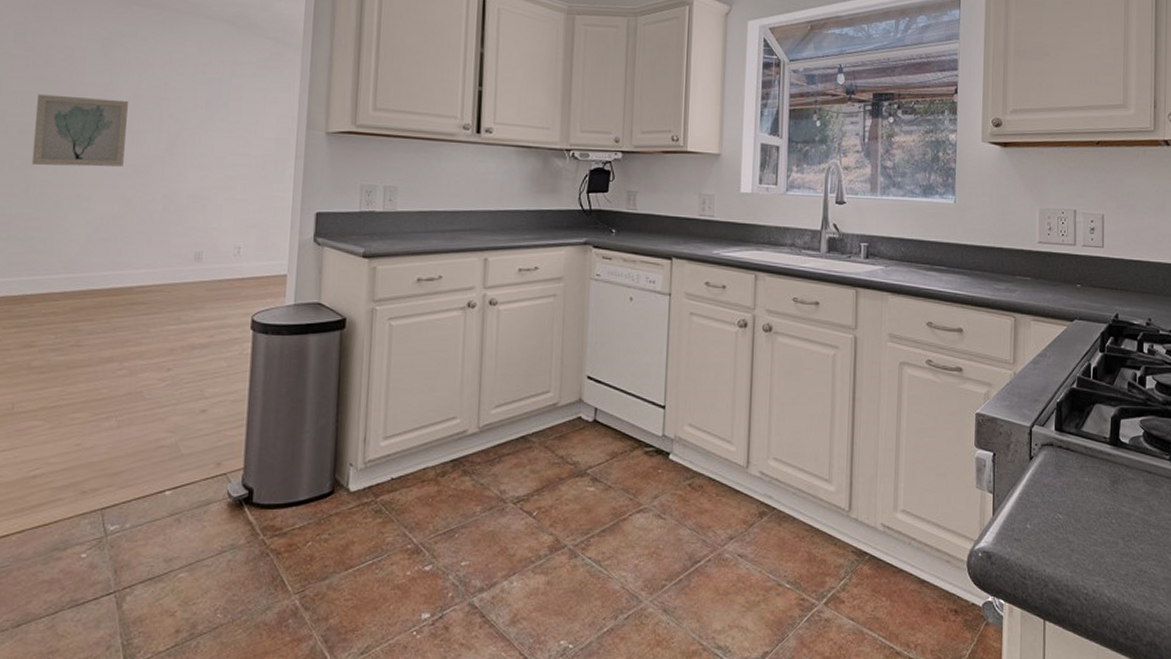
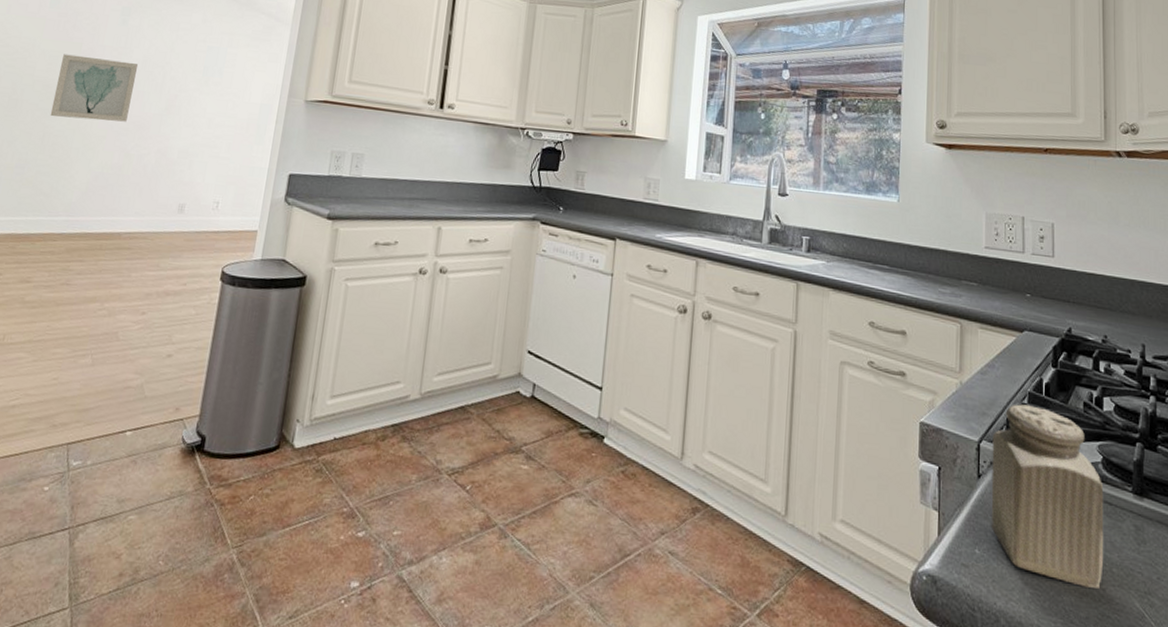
salt shaker: none [1041,389,1144,548] -> present [991,404,1104,589]

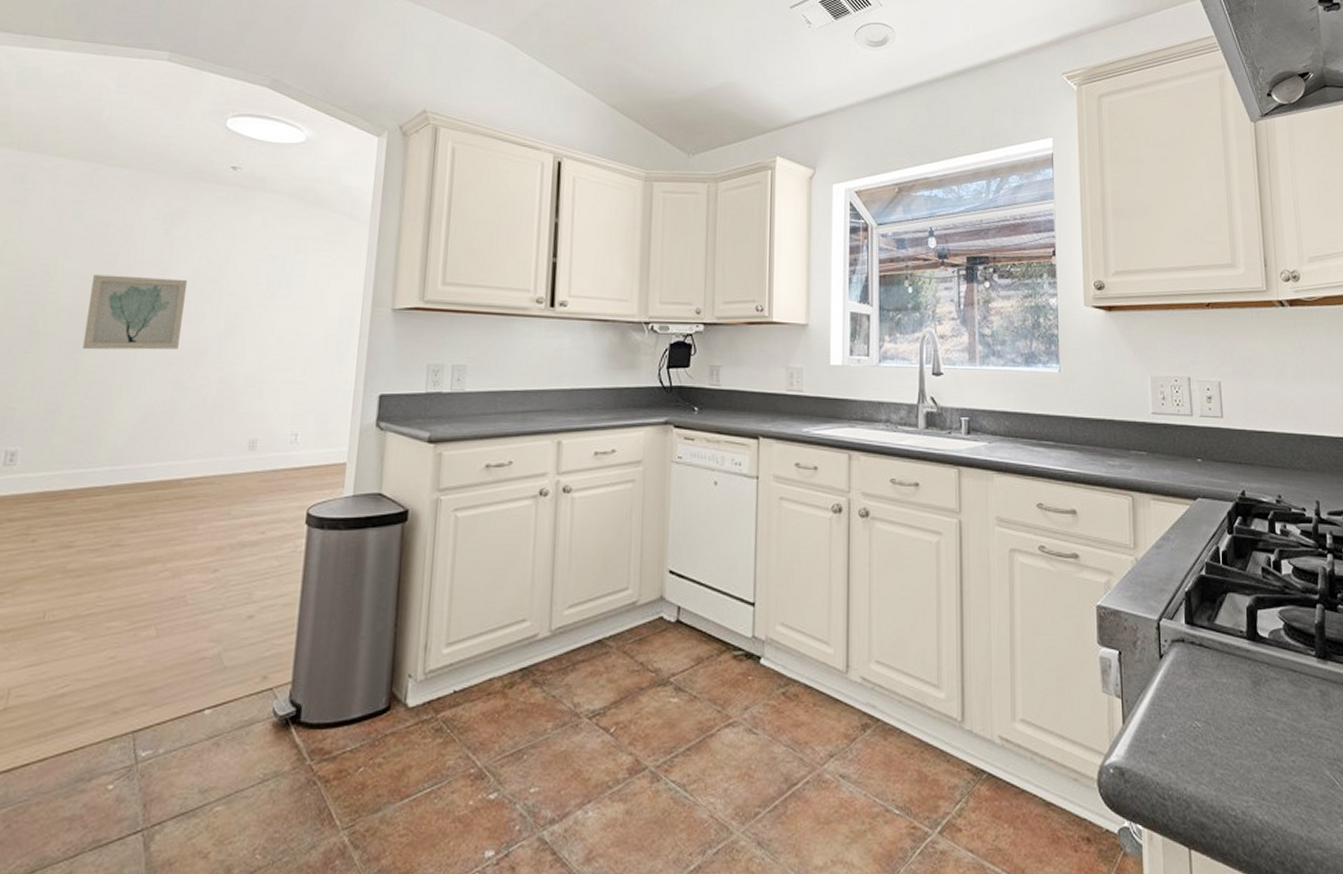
salt shaker: present [991,404,1104,589] -> none [1172,576,1292,761]

